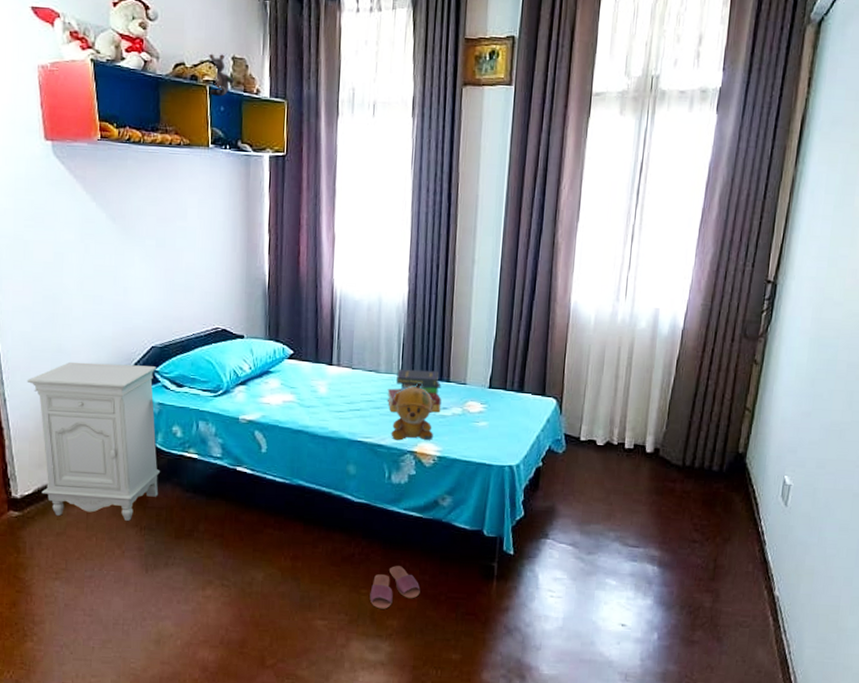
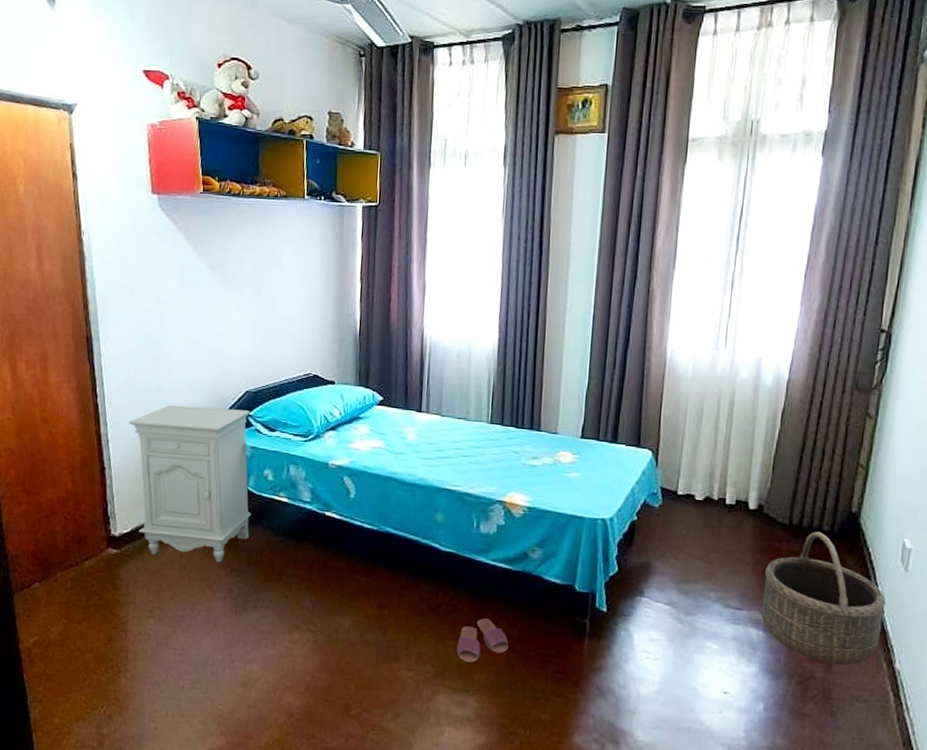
stuffed animal: present [207,53,234,97] -> none [304,109,330,150]
books: present [387,368,442,413] -> none [476,416,532,462]
stuffed bear: present [391,382,434,441] -> none [479,431,524,490]
basket: none [656,471,768,595] -> present [761,531,886,666]

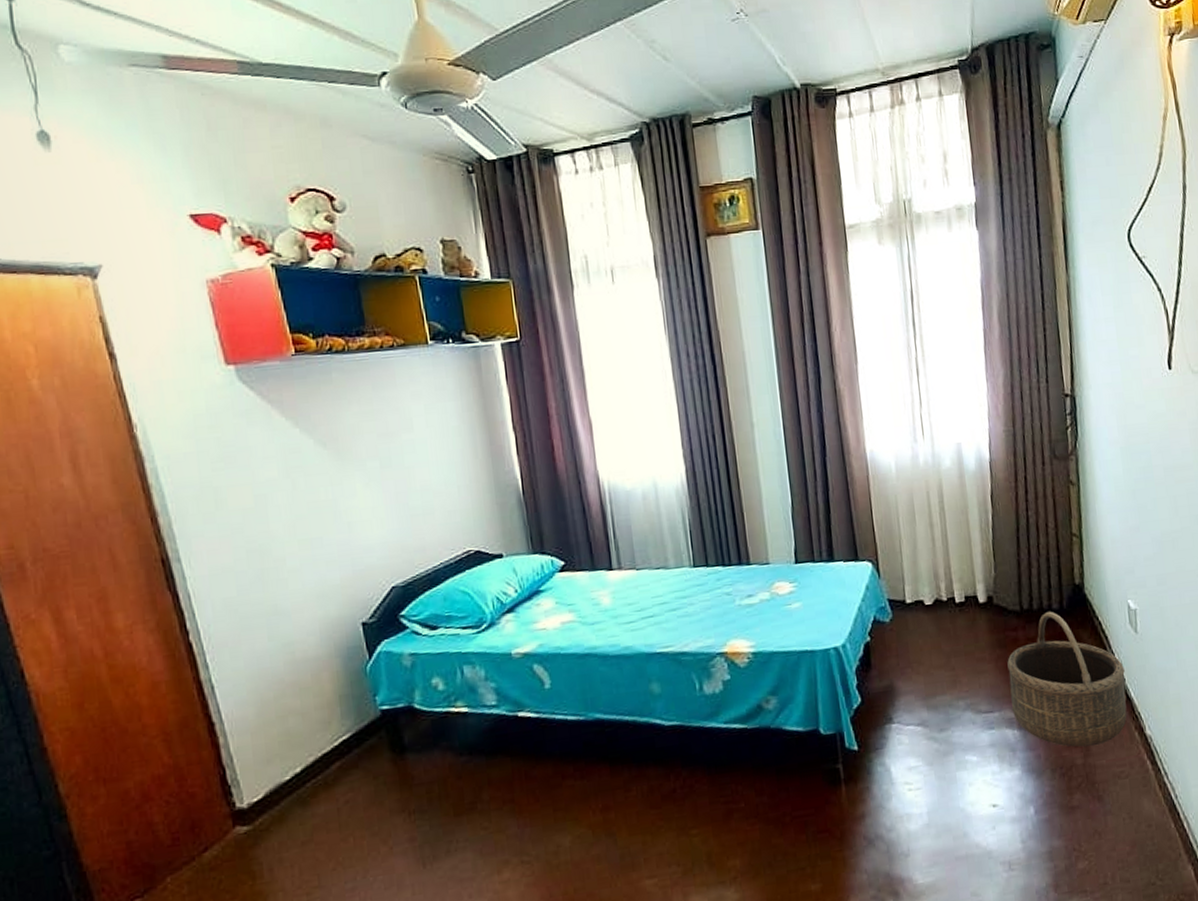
nightstand: present [128,404,252,562] -> none [238,610,426,820]
slippers: present [456,618,509,663] -> none [702,791,761,850]

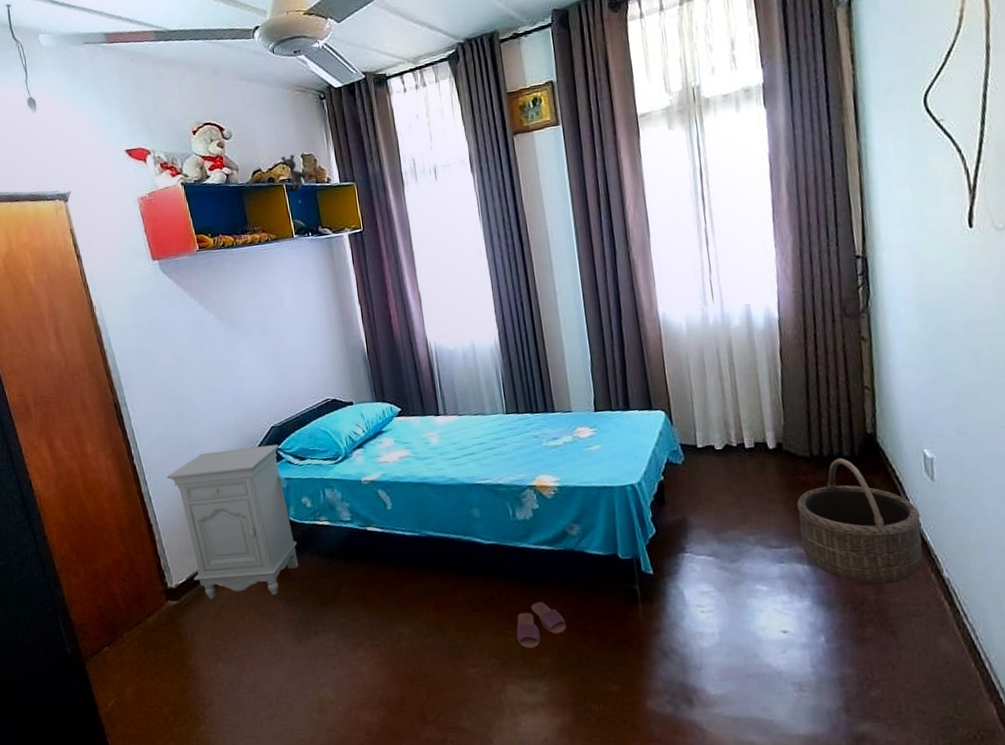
nightstand: none [238,610,426,820] -> present [166,445,299,599]
stuffed animal: none [413,238,447,286] -> present [281,154,306,192]
slippers: none [702,791,761,850] -> present [516,602,567,649]

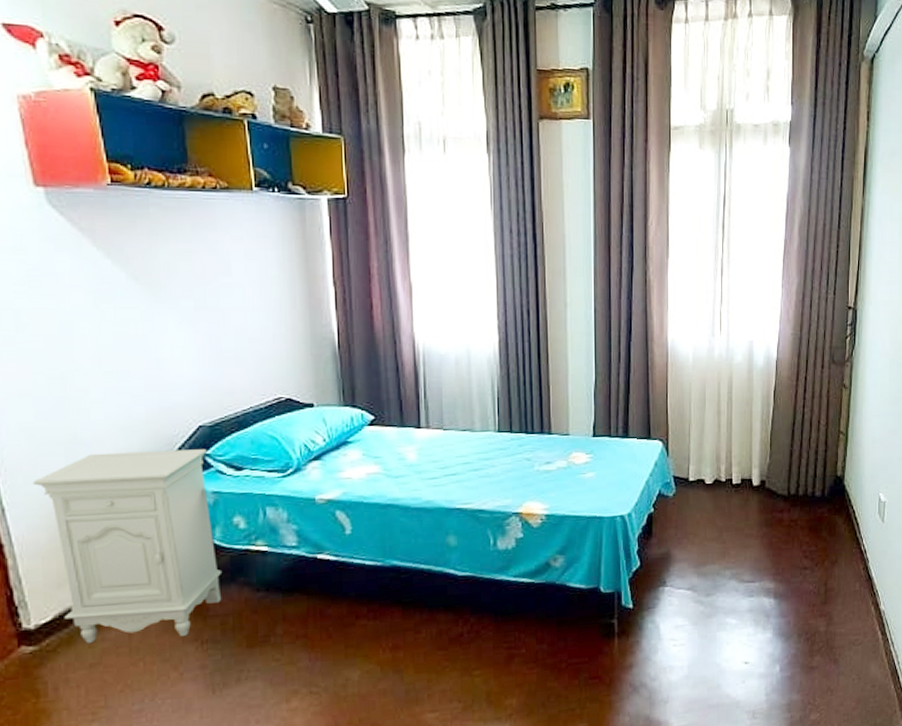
stuffed animal: present [281,154,306,192] -> none [244,83,277,132]
slippers: present [516,602,567,649] -> none [484,638,539,689]
basket: present [797,458,923,585] -> none [771,497,869,617]

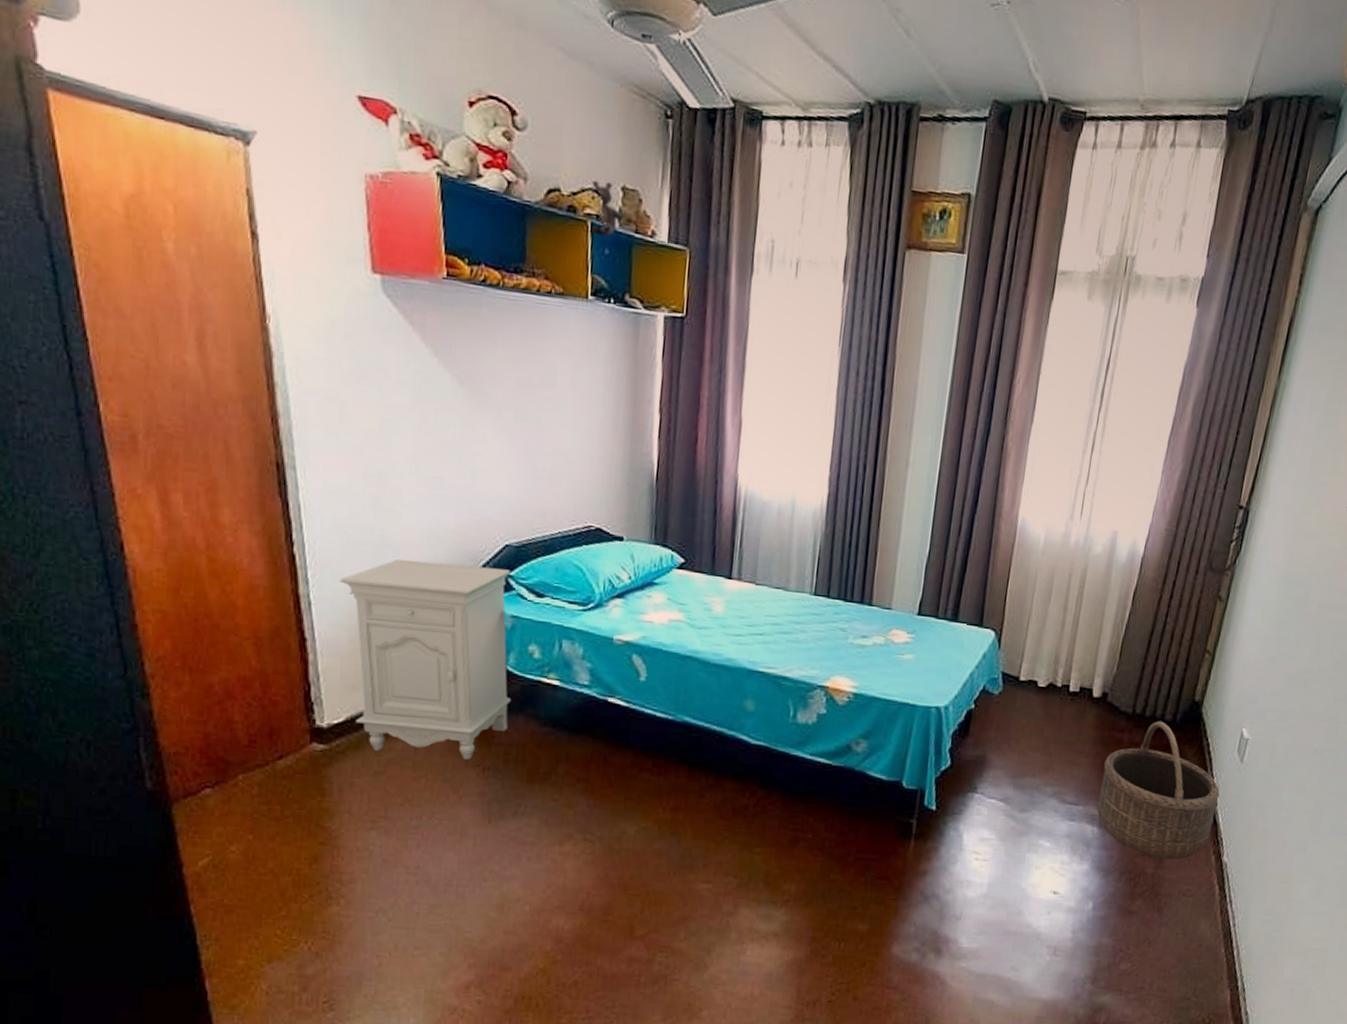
stuffed animal: none [244,83,277,132] -> present [588,180,623,236]
basket: none [771,497,869,617] -> present [1097,720,1220,860]

